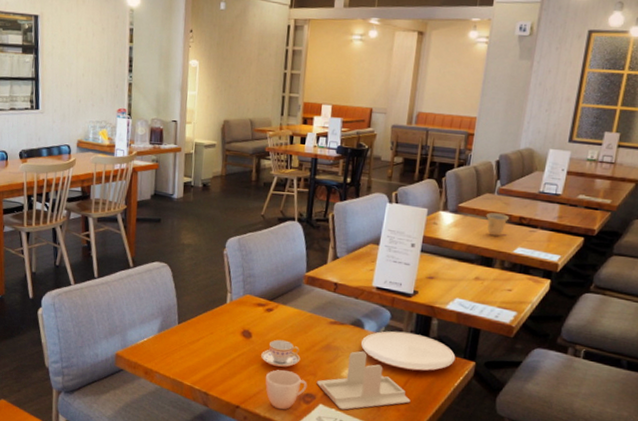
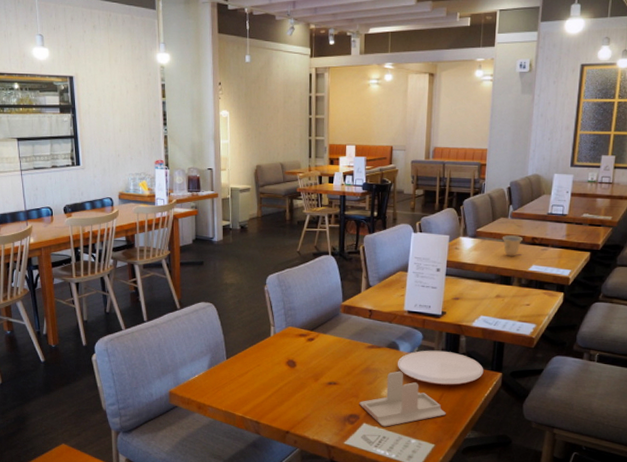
teacup: present [261,339,301,368] -> none [306,366,343,393]
cup: present [265,369,308,410] -> none [311,394,351,432]

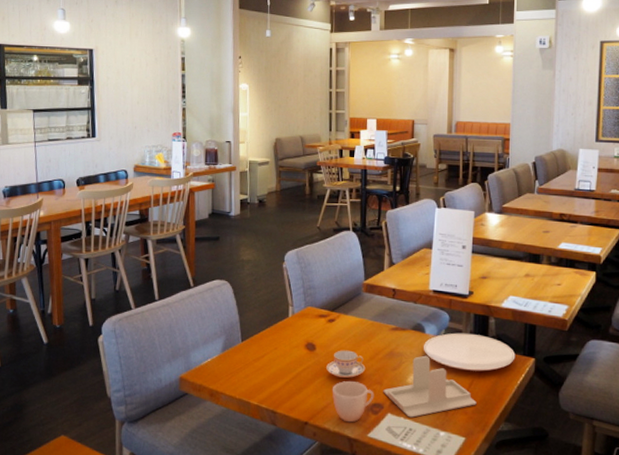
teacup: none [306,366,343,393] -> present [326,350,366,379]
cup: none [311,394,351,432] -> present [332,381,374,423]
cup: present [502,235,523,256] -> none [528,211,550,233]

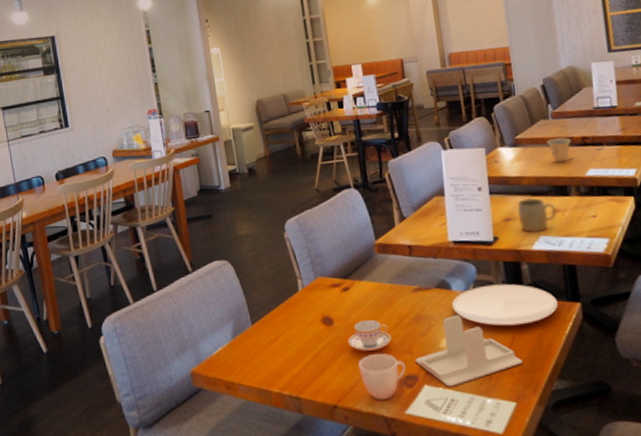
mug: none [493,260,527,293] -> present [517,197,557,233]
cup: none [528,211,550,233] -> present [546,137,571,162]

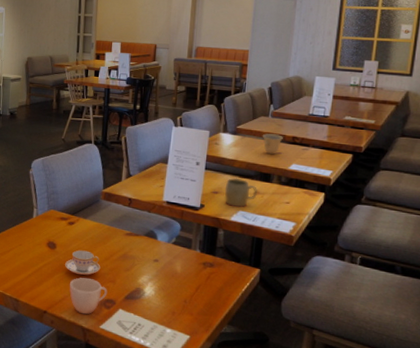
napkin holder: present [415,314,523,387] -> none [115,259,202,315]
plate: present [452,283,558,327] -> none [155,241,242,278]

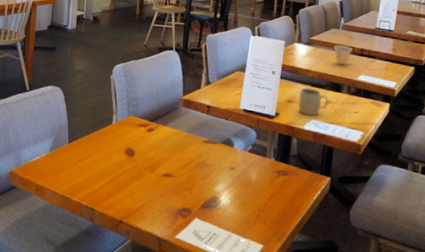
teacup: present [65,250,101,276] -> none [143,157,178,184]
cup: present [69,277,108,315] -> none [146,186,184,224]

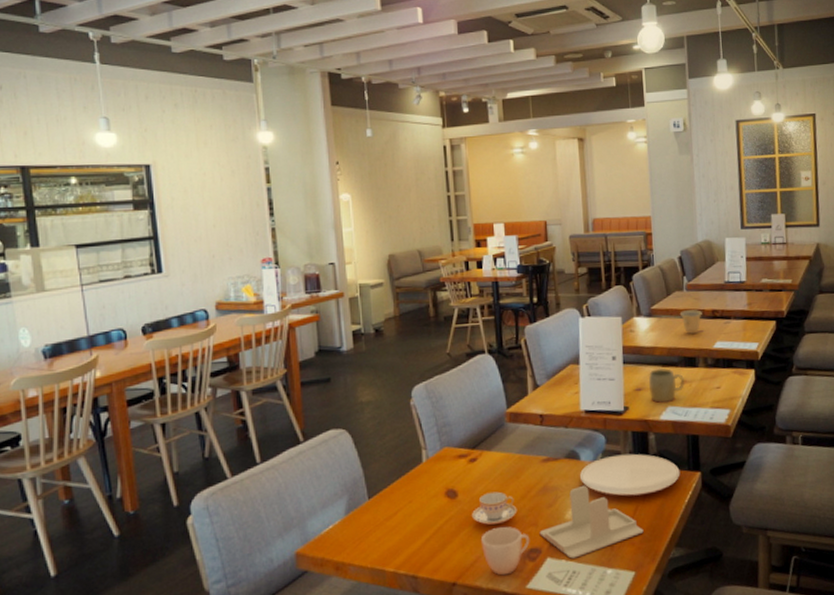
teacup: none [143,157,178,184] -> present [472,491,517,526]
cup: none [146,186,184,224] -> present [480,527,530,576]
napkin holder: none [192,167,276,224] -> present [539,485,644,559]
plate: none [231,149,314,186] -> present [580,453,680,497]

